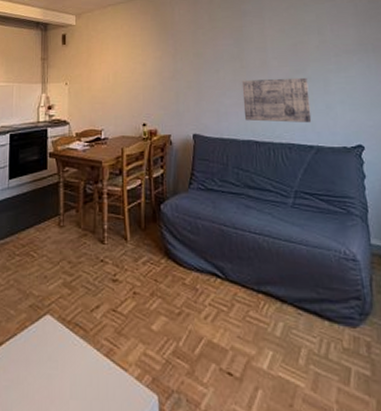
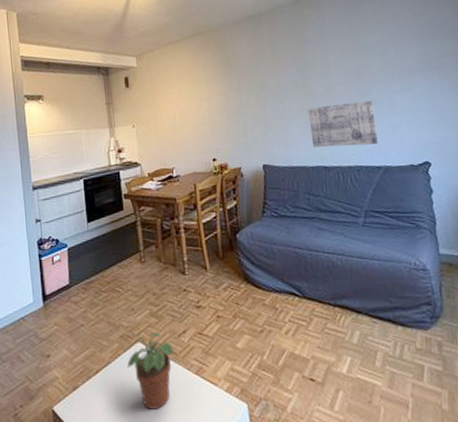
potted plant: none [33,305,84,393] -> present [127,332,174,410]

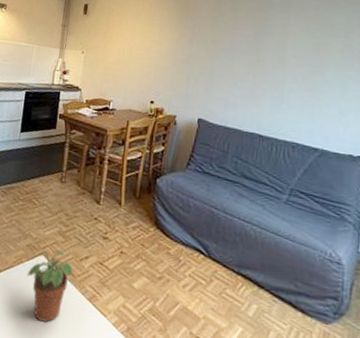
wall art: present [307,100,379,148] -> none [252,74,325,126]

